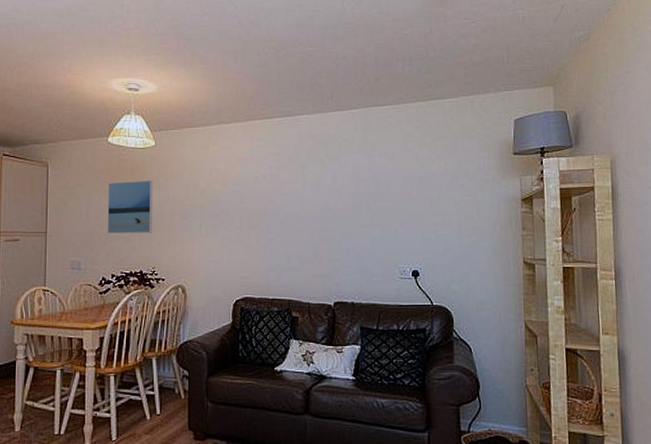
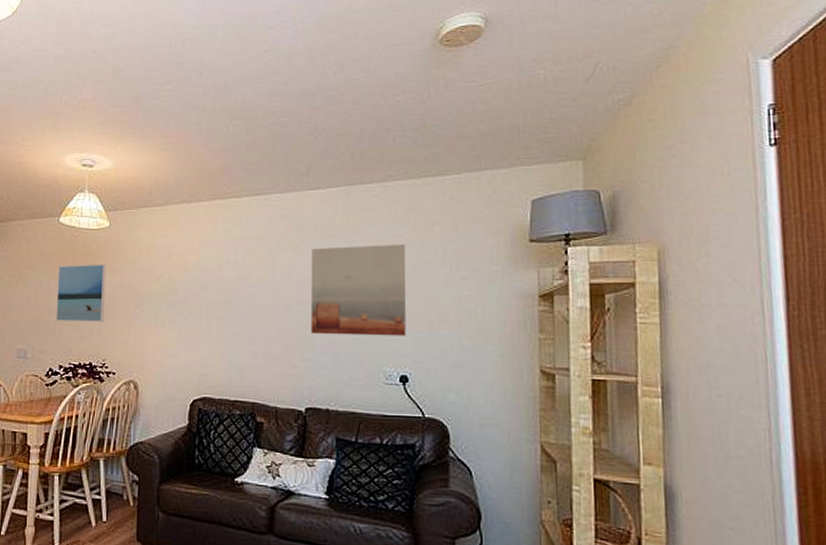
wall art: none [336,157,417,238] -> present [310,243,407,336]

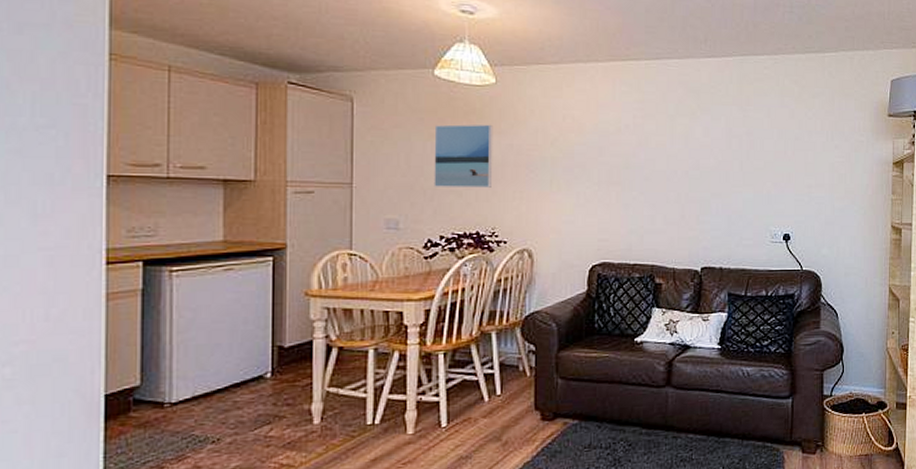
wall art: present [310,243,407,336] -> none [706,114,791,199]

